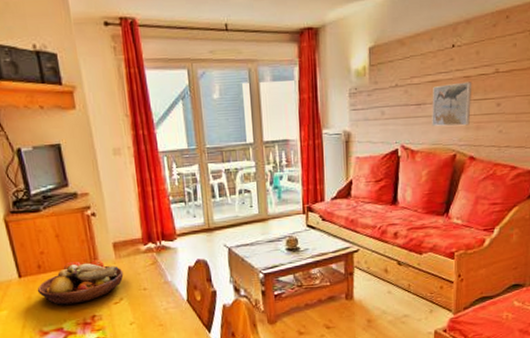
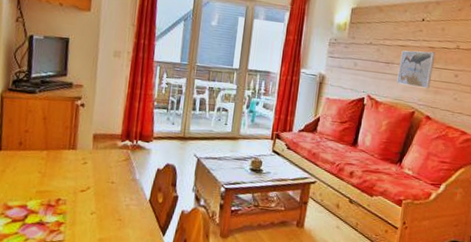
fruit bowl: present [37,259,124,305] -> none [12,144,97,185]

